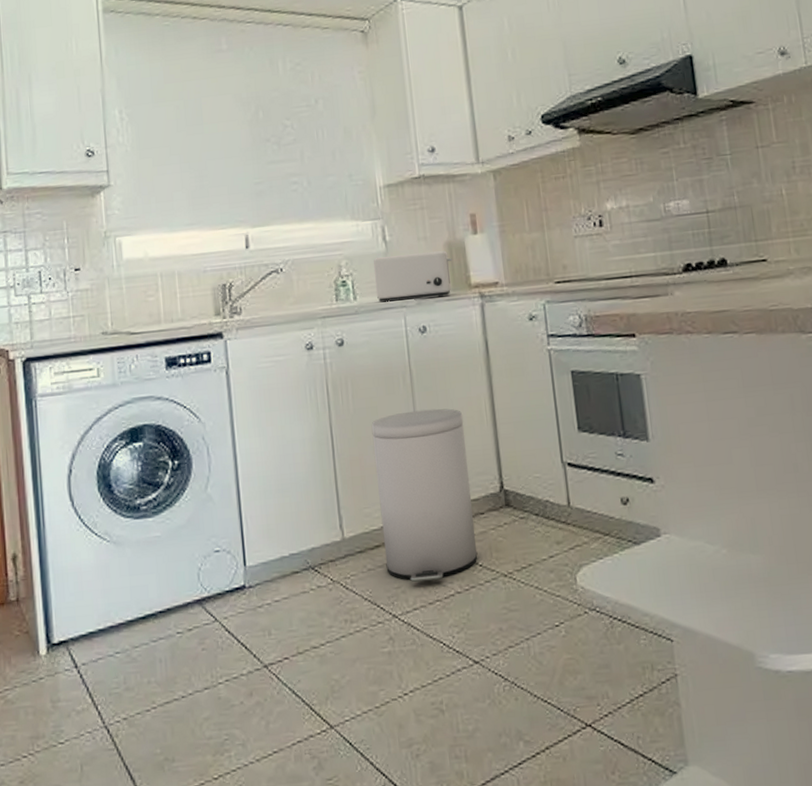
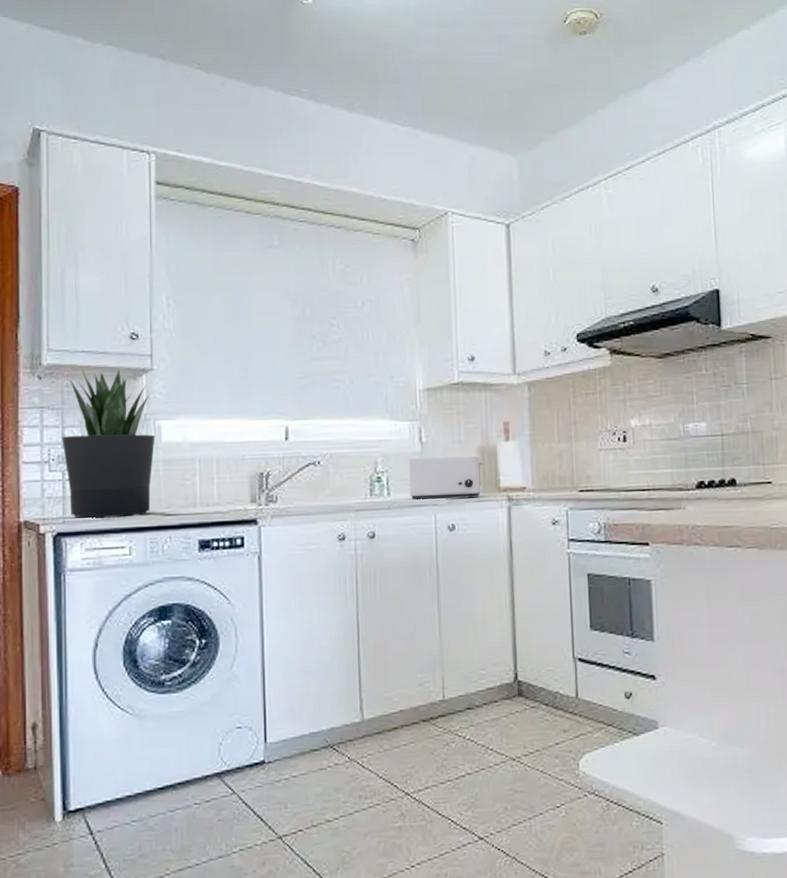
planter: none [25,187,117,342] -> present [62,369,155,518]
pedal bin: present [371,408,478,582] -> none [396,602,489,763]

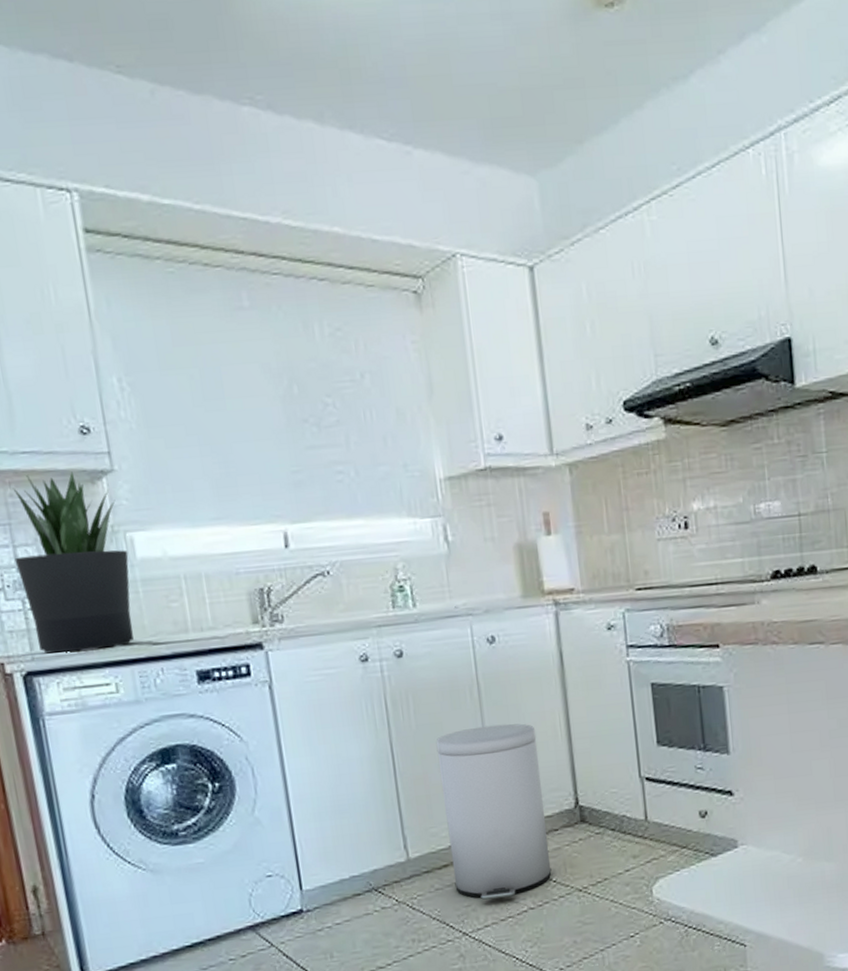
pedal bin: none [396,602,489,763] -> present [436,723,552,900]
toaster: present [409,454,484,501] -> none [435,553,524,611]

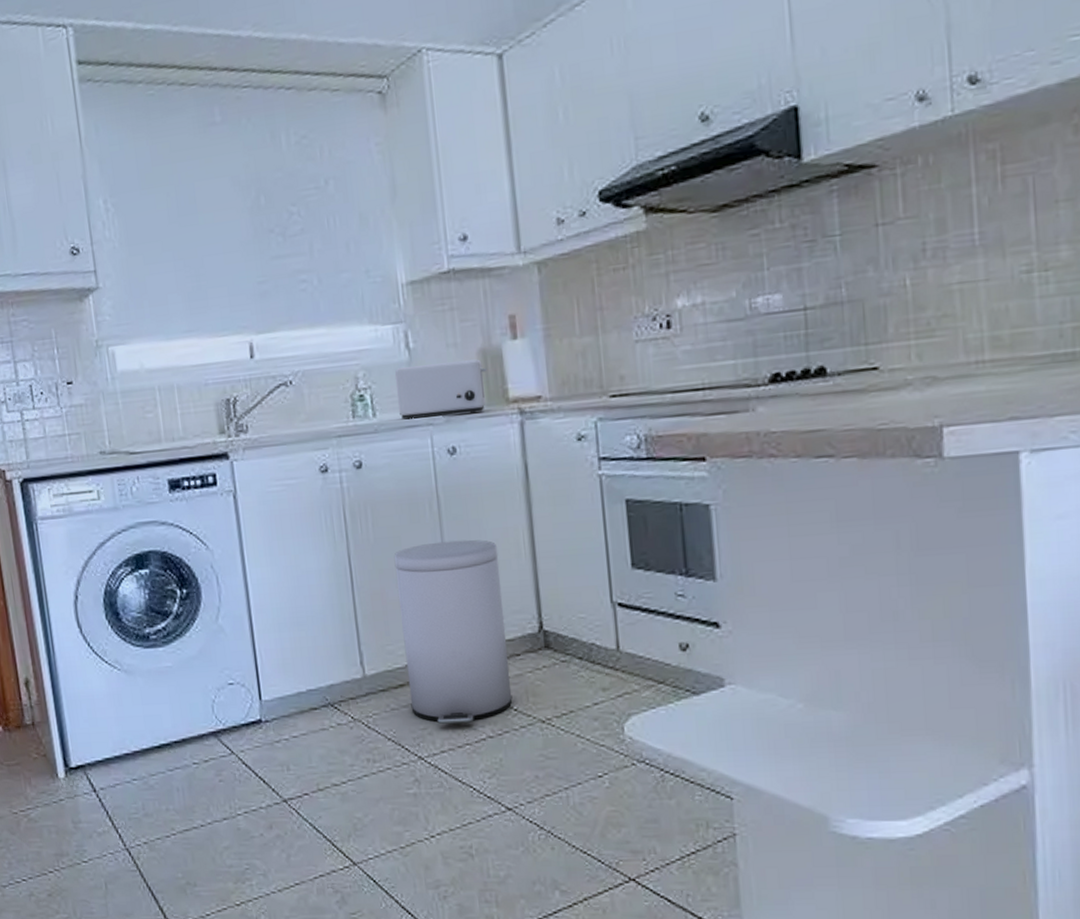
planter: present [12,471,134,654] -> none [14,290,114,462]
toaster: none [435,553,524,611] -> present [395,359,487,421]

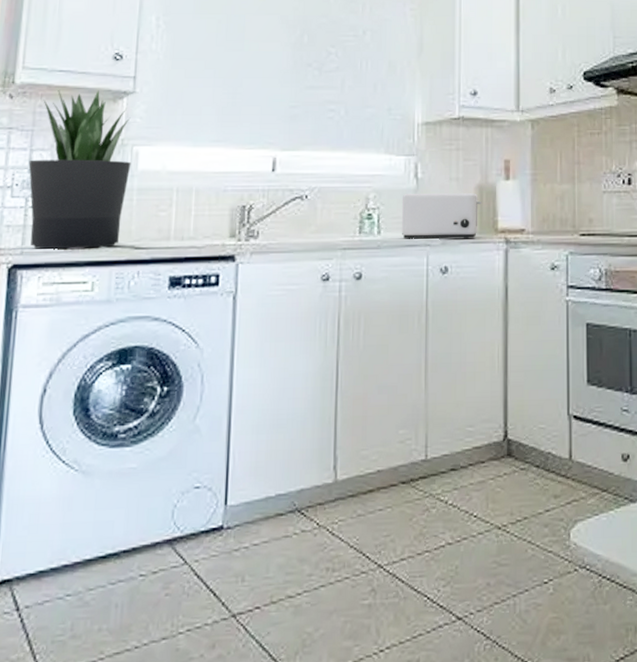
planter: none [14,290,114,462] -> present [28,89,132,249]
pedal bin: present [394,539,513,724] -> none [377,351,475,531]

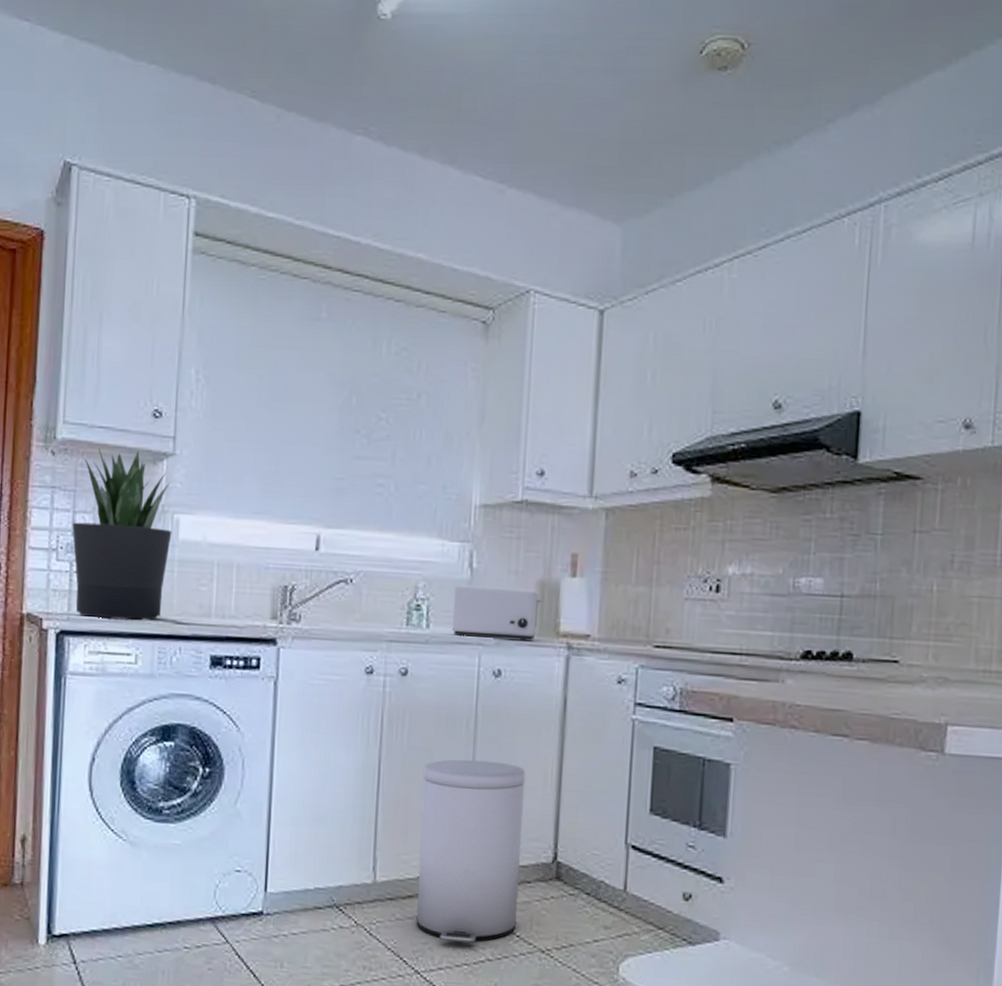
pedal bin: none [377,351,475,531] -> present [416,759,526,943]

